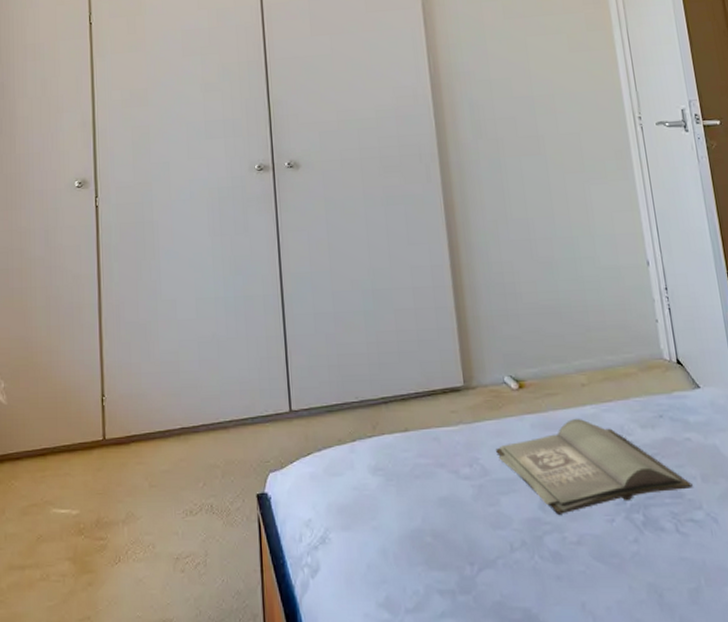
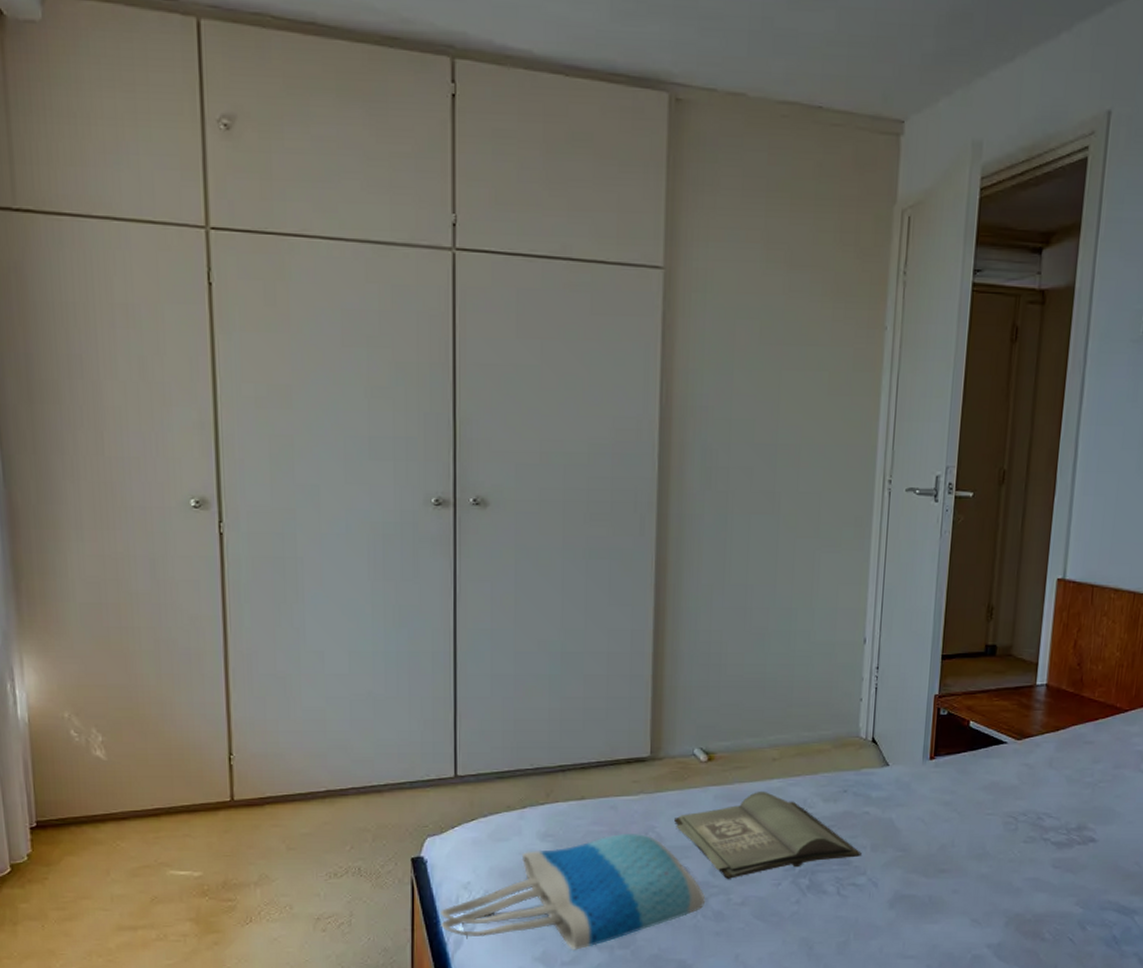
tote bag: none [285,466,541,595] -> present [439,834,706,950]

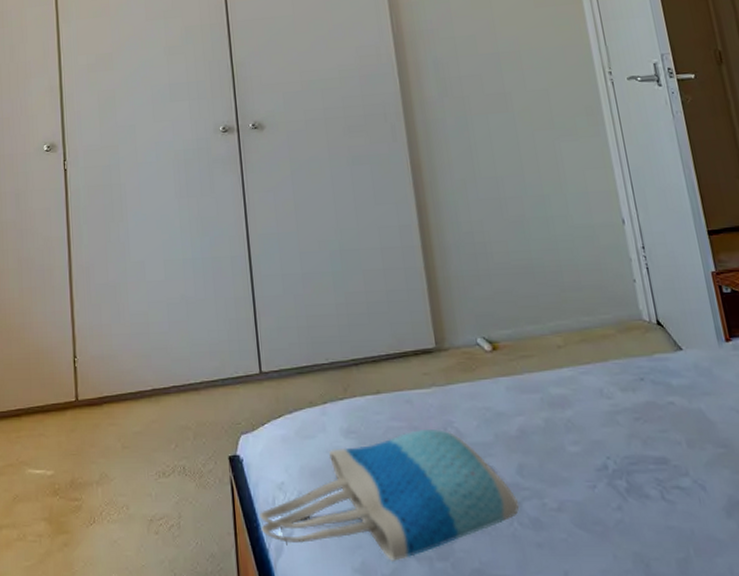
hardback book: present [674,792,862,879] -> none [470,382,678,480]

